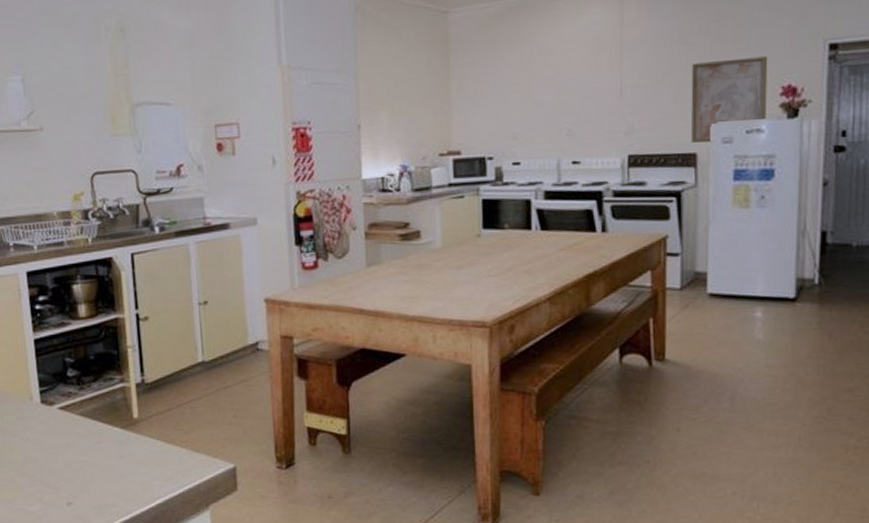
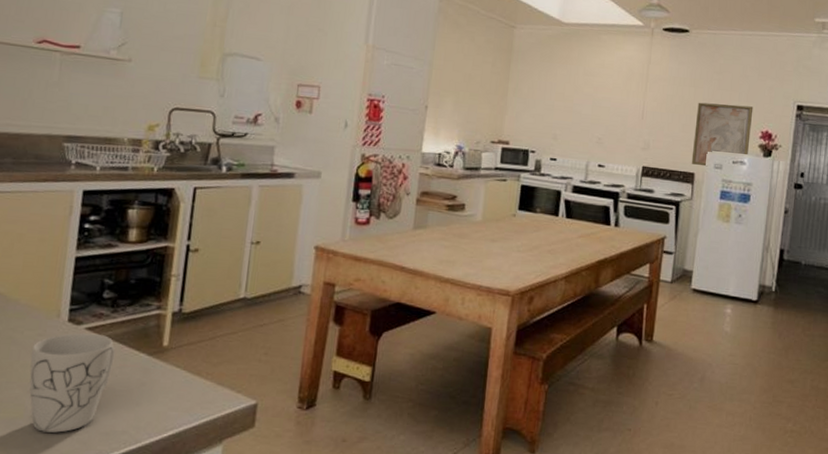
mug: none [14,412,91,510] -> present [29,332,116,433]

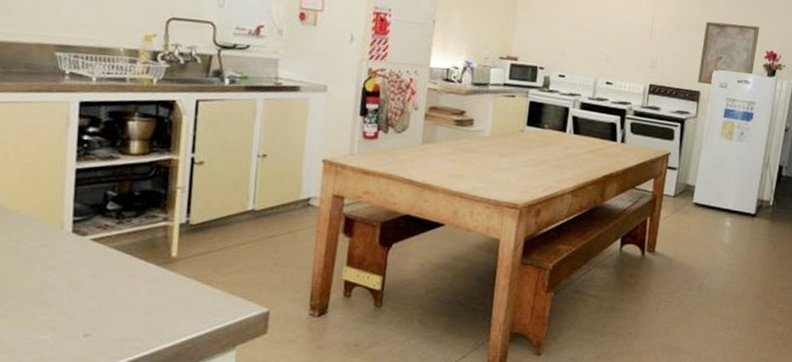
mug: present [29,332,116,433] -> none [35,243,123,340]

